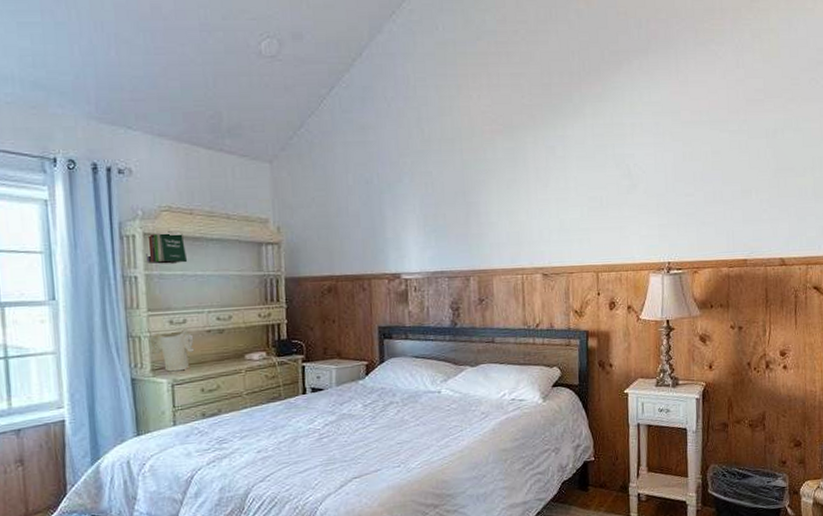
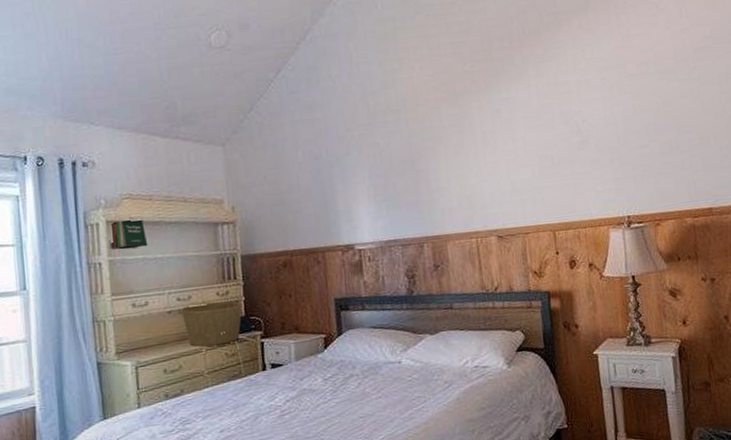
decorative vase: present [150,328,195,372] -> none [114,310,157,355]
basket: none [221,323,284,368] -> present [181,301,242,347]

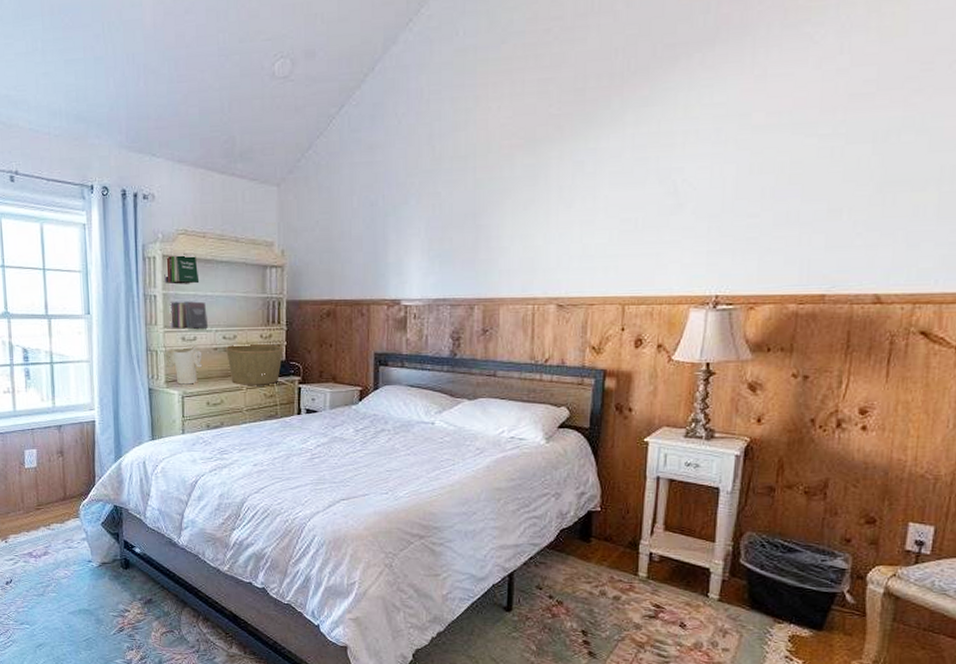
decorative vase: none [114,310,157,355] -> present [165,344,203,385]
books: none [116,264,160,297] -> present [169,301,208,330]

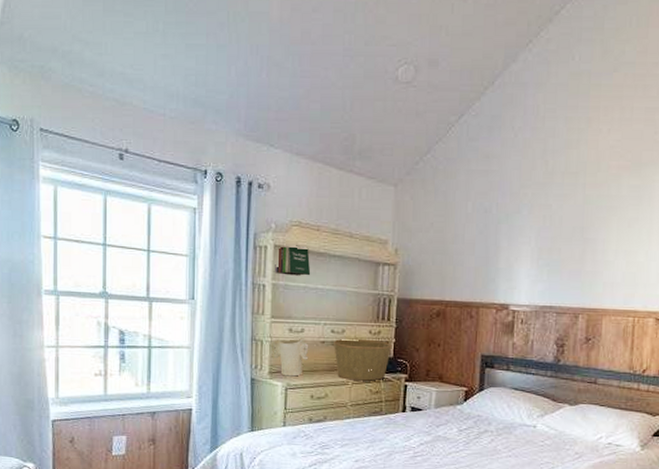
books: present [169,301,208,330] -> none [276,292,317,322]

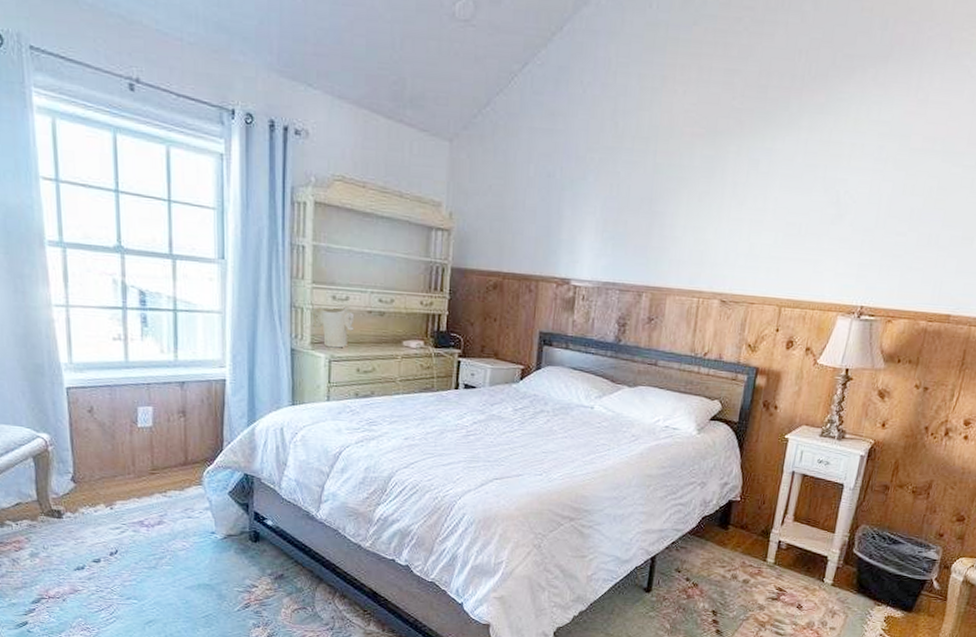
books: present [275,245,311,276] -> none [315,203,356,238]
basket: present [334,338,391,381] -> none [382,309,444,356]

